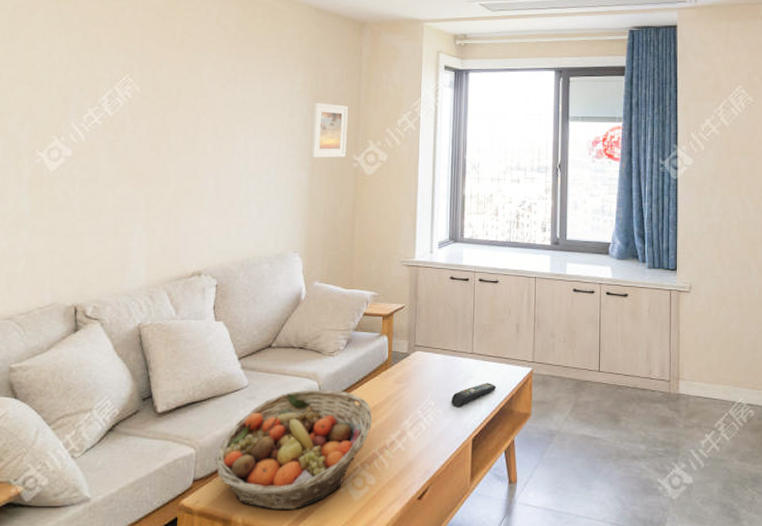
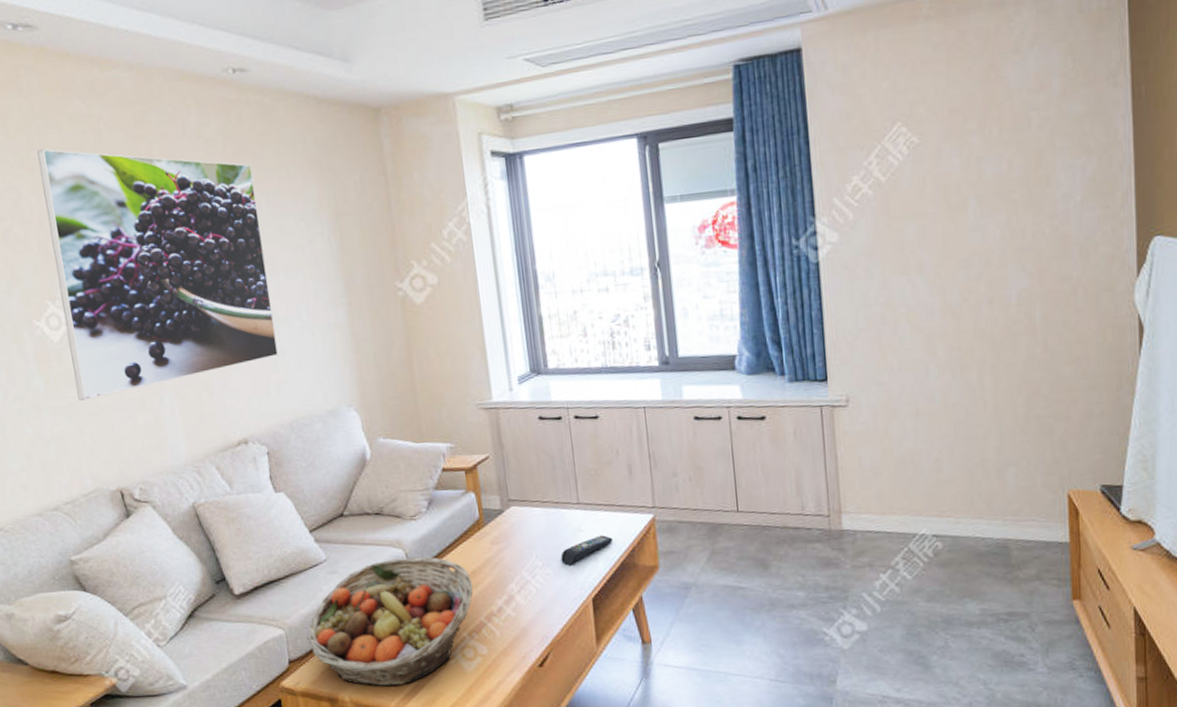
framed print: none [58,15,255,223] -> present [37,148,278,401]
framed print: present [310,102,349,158] -> none [335,220,387,291]

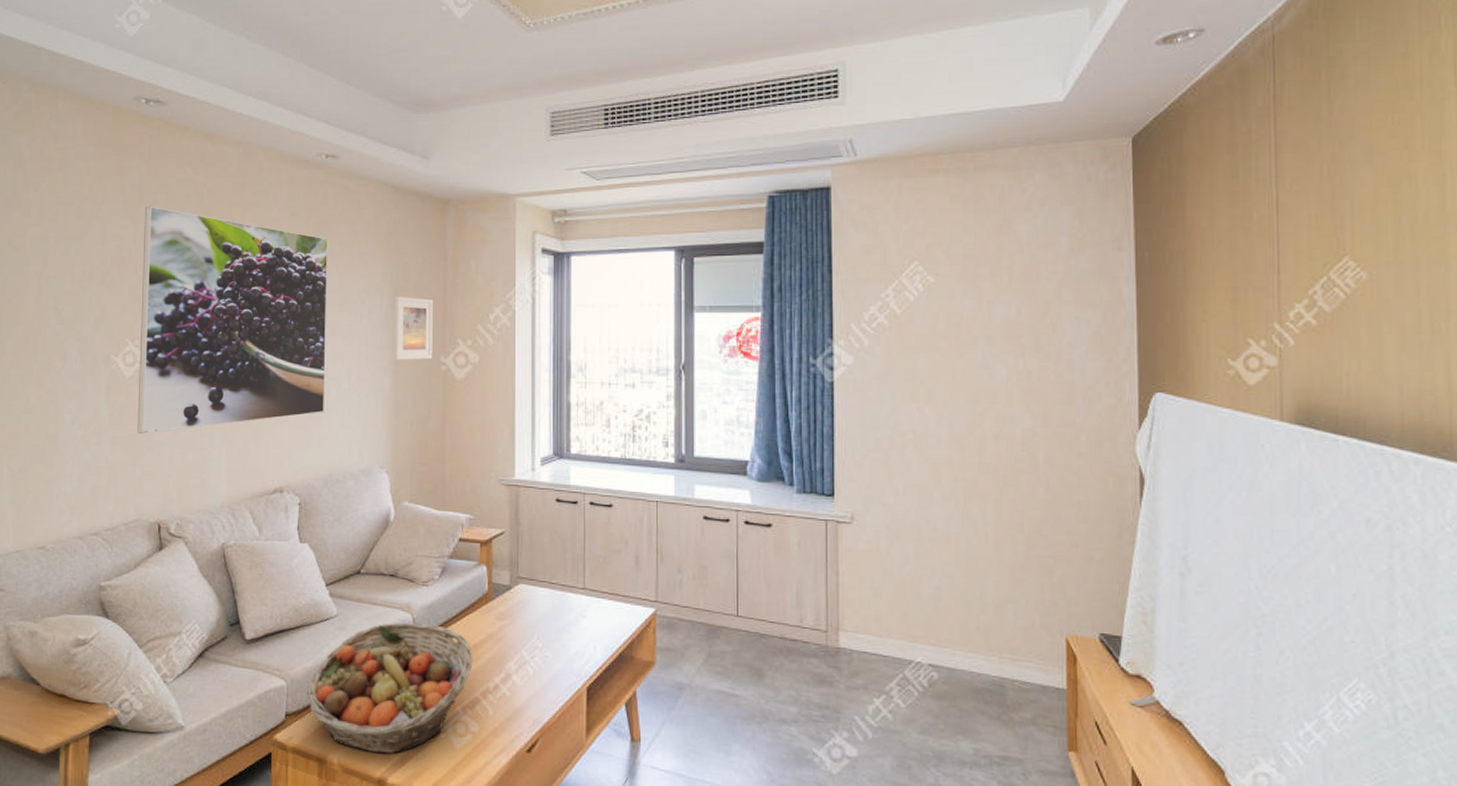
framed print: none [335,220,387,291] -> present [393,296,434,360]
remote control: present [561,535,613,565] -> none [561,623,614,650]

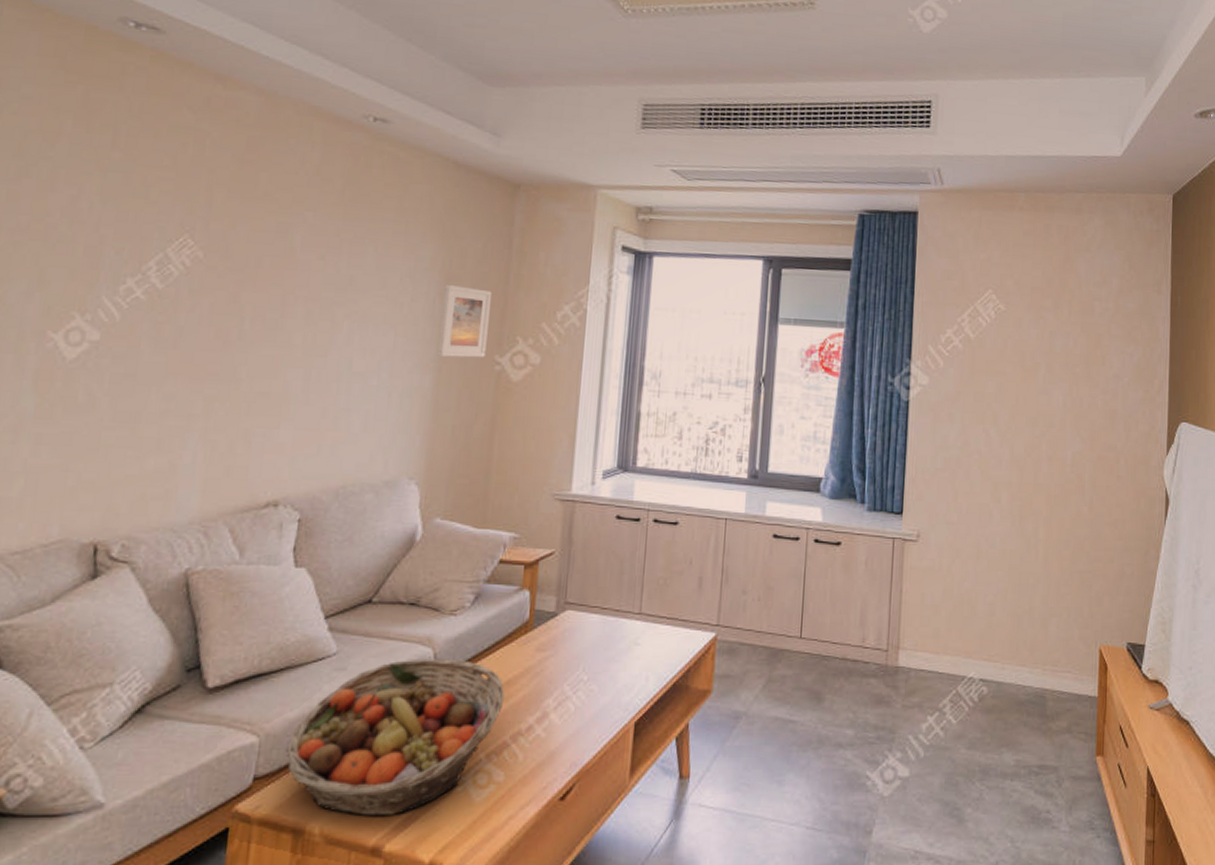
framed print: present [137,206,329,434] -> none [76,150,368,432]

